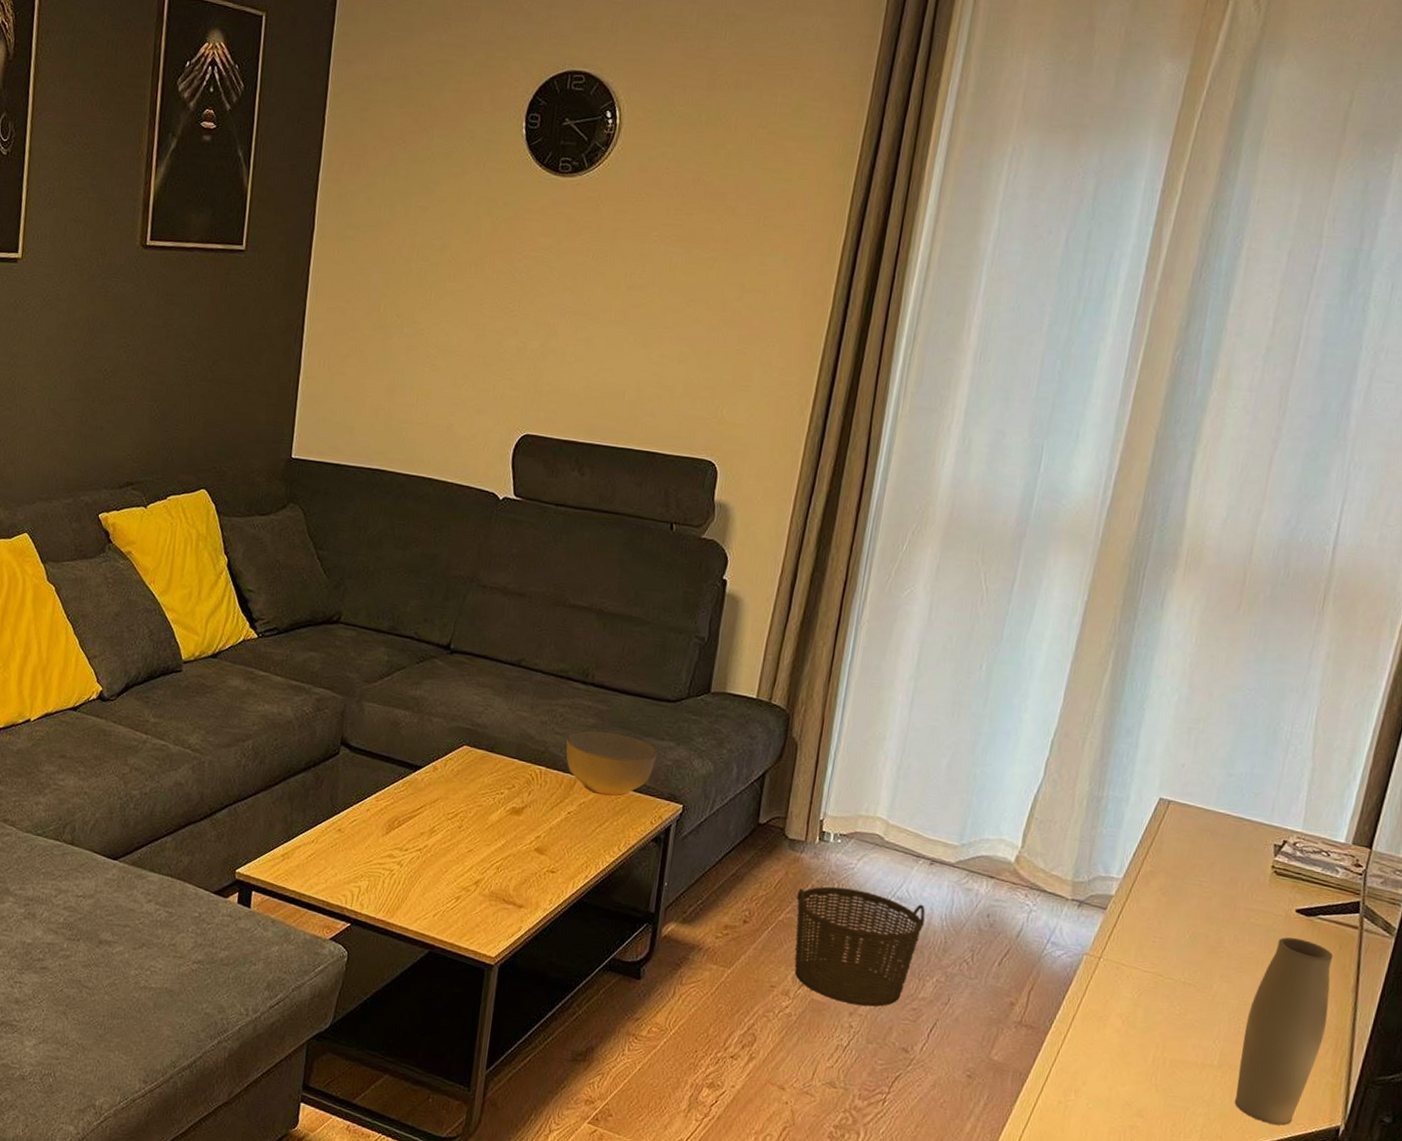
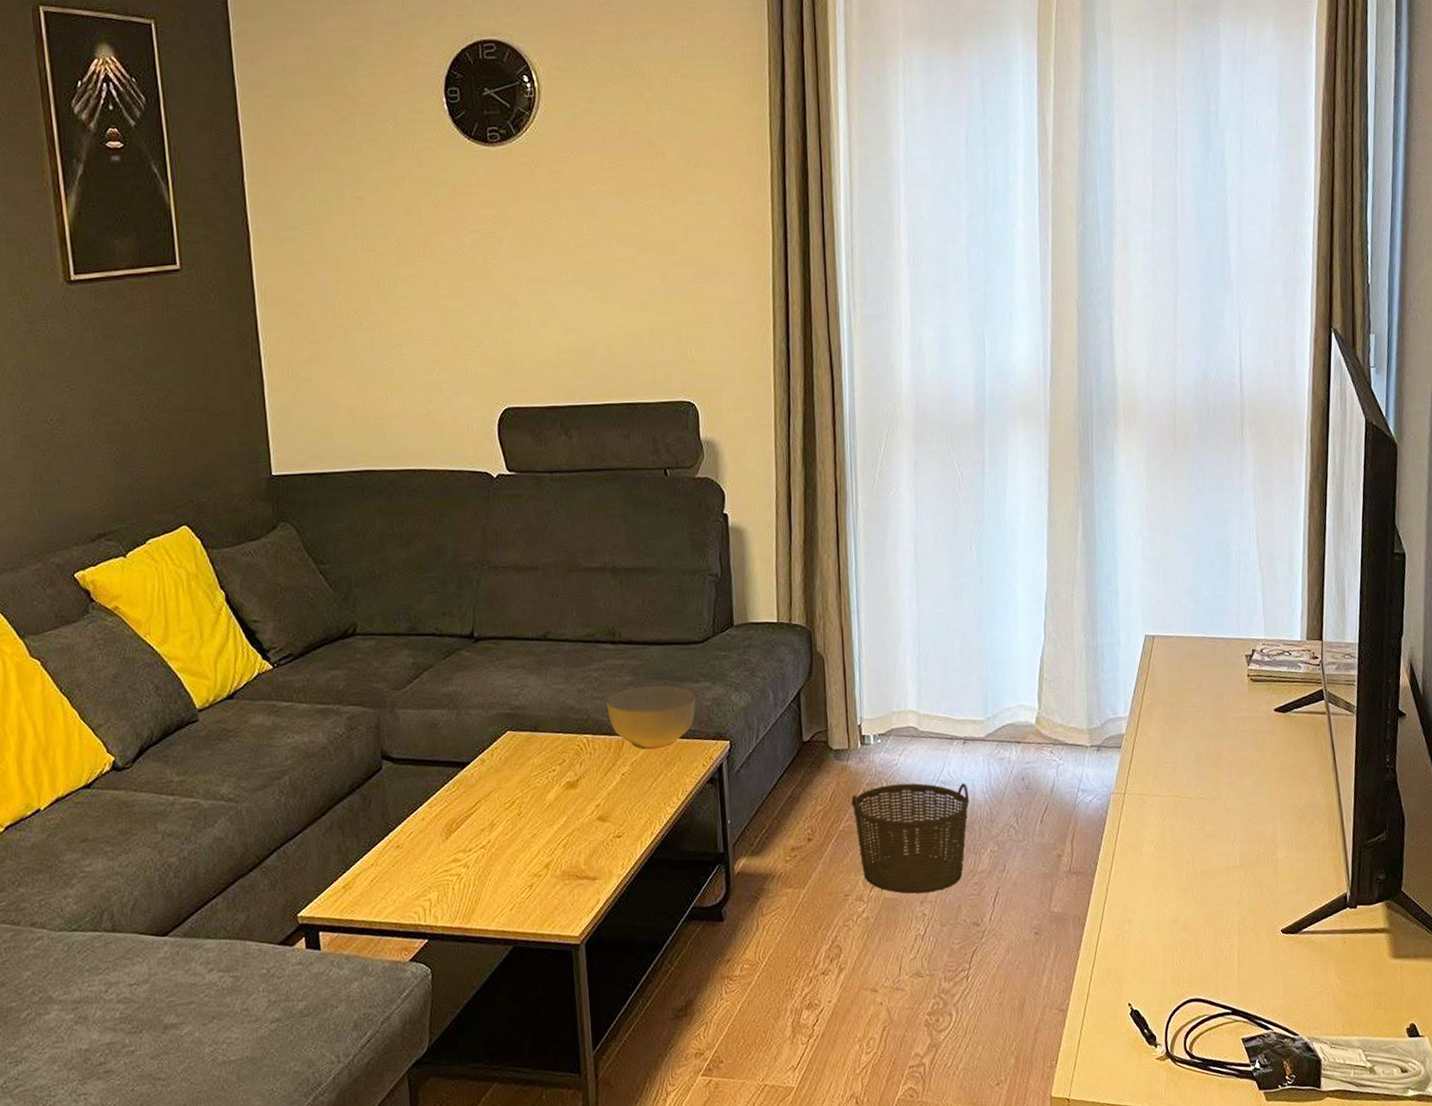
vase: present [1234,937,1334,1126] -> none [1254,734,1318,907]

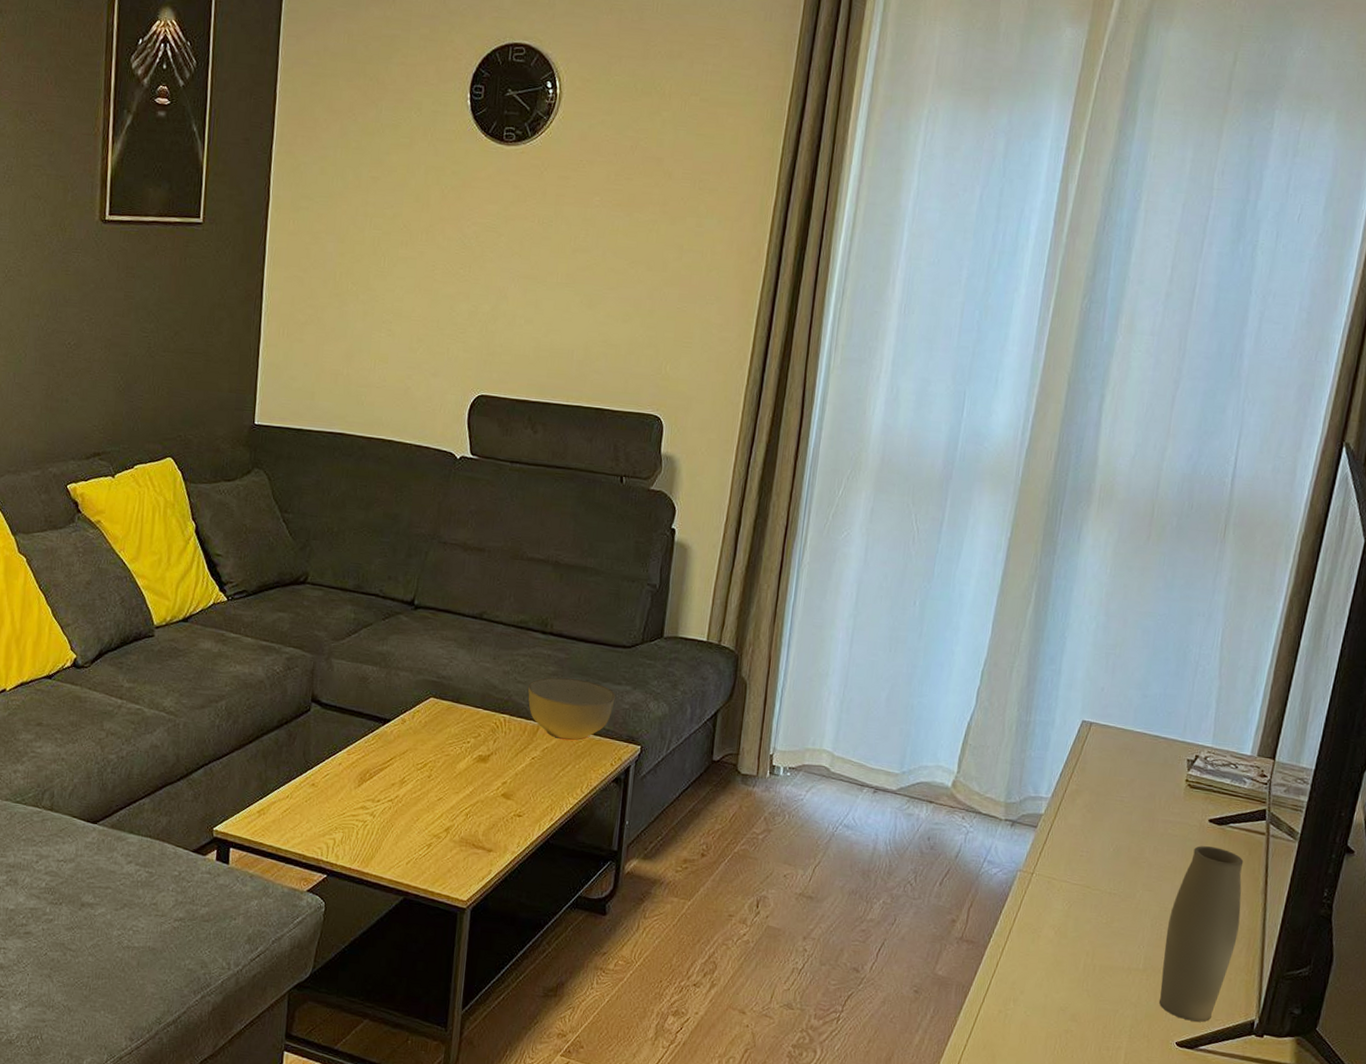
basket: present [851,783,969,894] -> none [750,817,871,930]
vase: none [1254,734,1318,907] -> present [1158,846,1244,1022]

